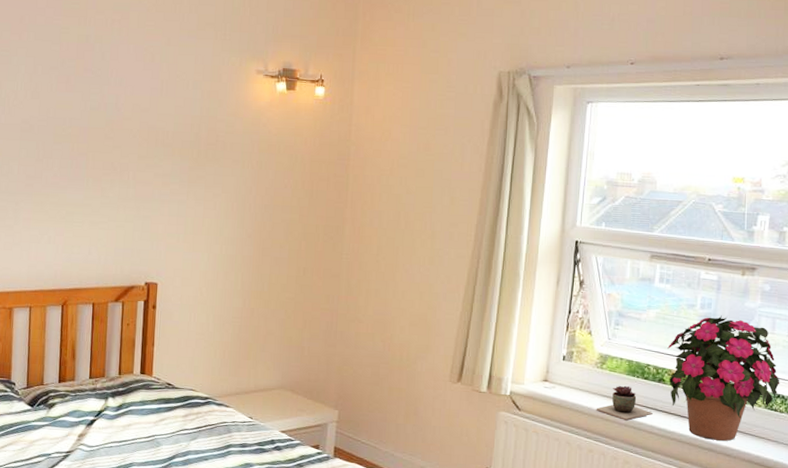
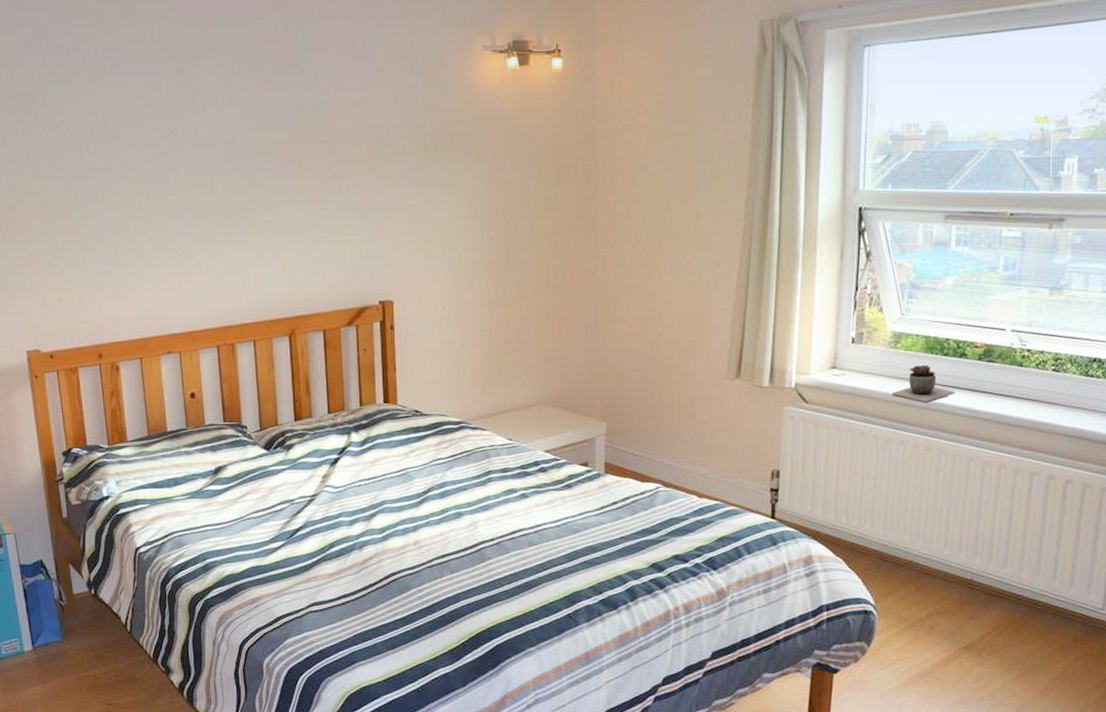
potted flower: present [667,314,780,441] -> none [968,275,1096,415]

